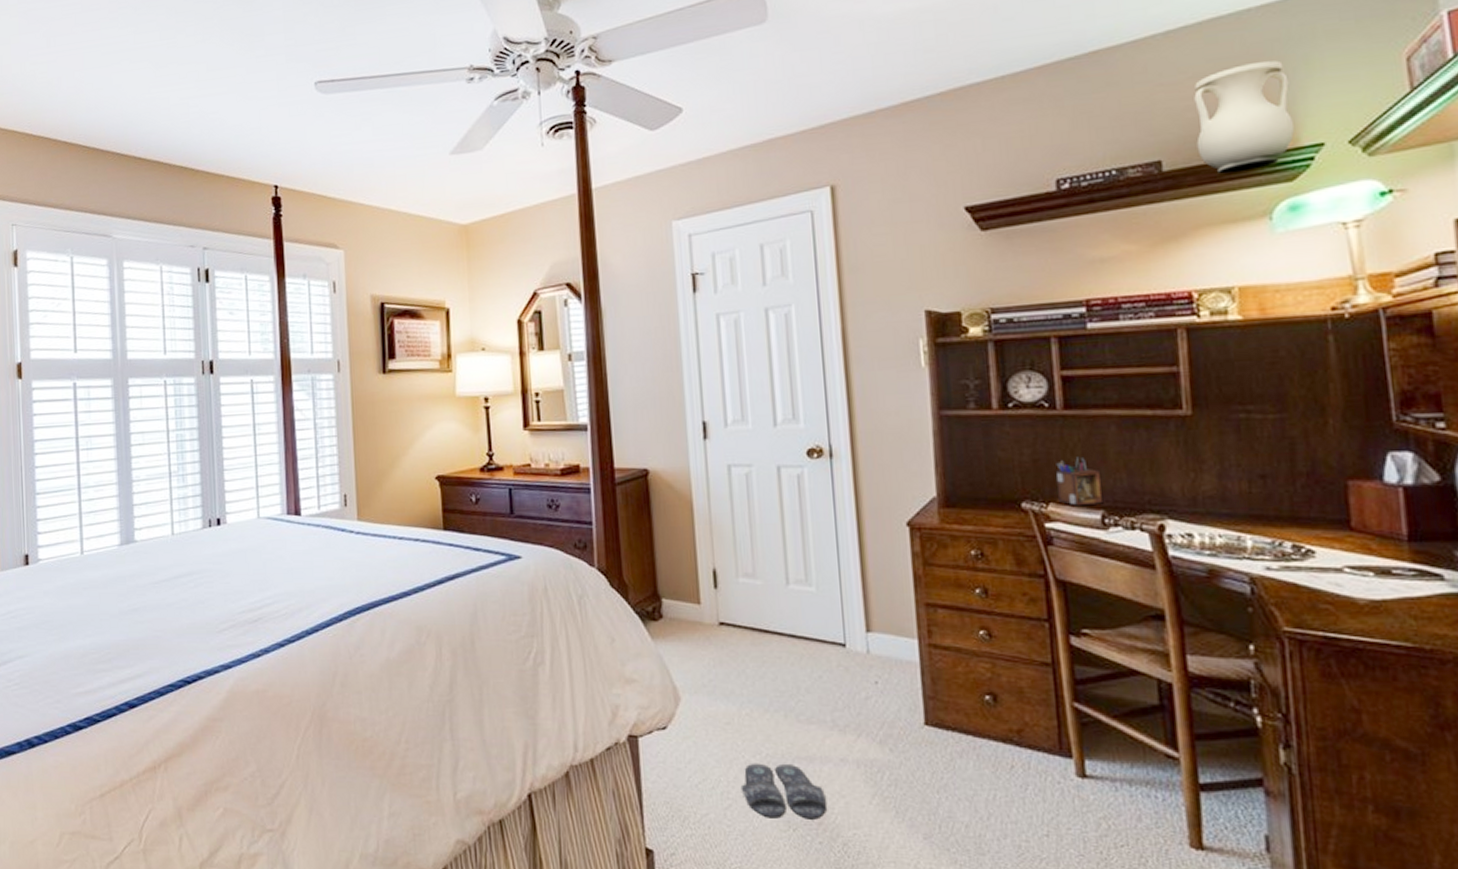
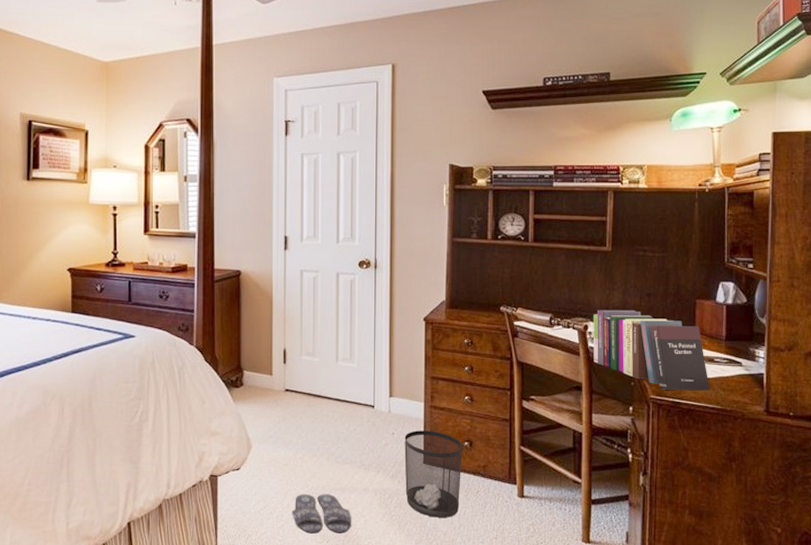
waste bin: none [893,678,986,803] -> present [404,430,463,518]
desk organizer: present [1055,456,1104,506] -> none [523,276,553,311]
books: none [1172,499,1390,620] -> present [593,309,710,391]
vase: present [1194,60,1295,174] -> none [632,11,691,87]

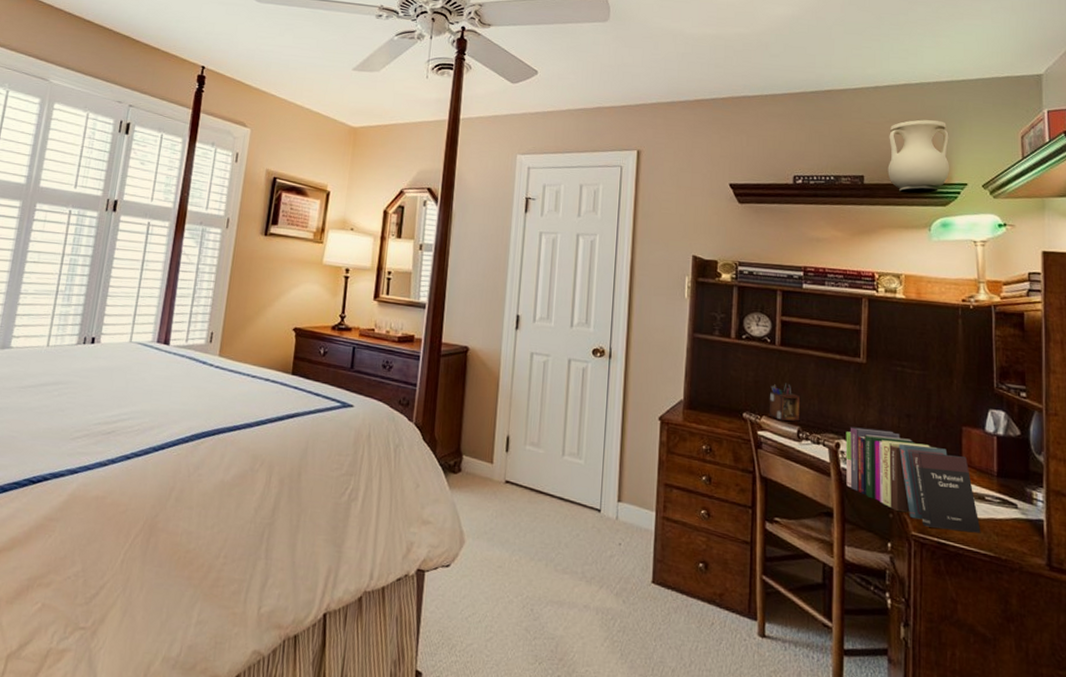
slippers: present [291,493,351,534] -> none [502,602,568,656]
waste bin: present [404,430,463,518] -> none [630,543,697,652]
desk organizer: none [523,276,553,311] -> present [768,383,801,422]
vase: none [632,11,691,87] -> present [888,119,950,194]

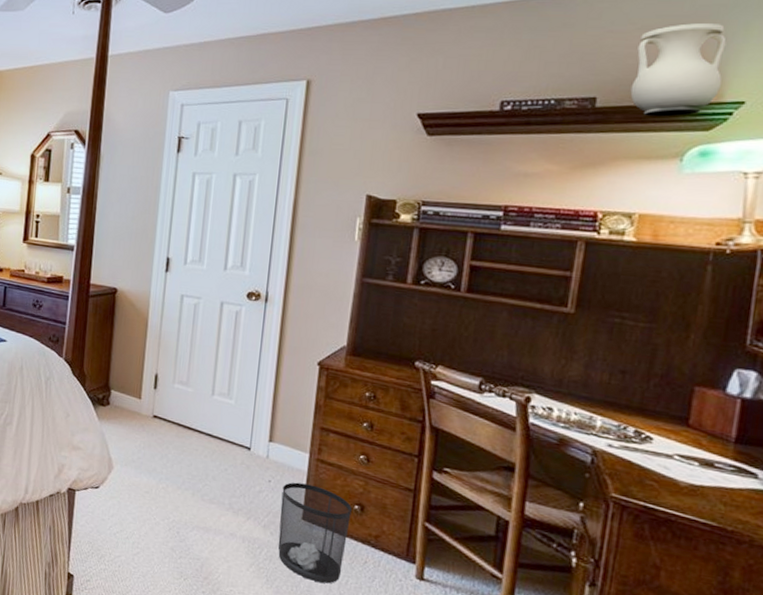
waste bin: none [630,543,697,652] -> present [277,482,352,584]
desk organizer: present [768,383,801,422] -> none [446,332,487,373]
books: present [845,427,981,533] -> none [534,381,704,501]

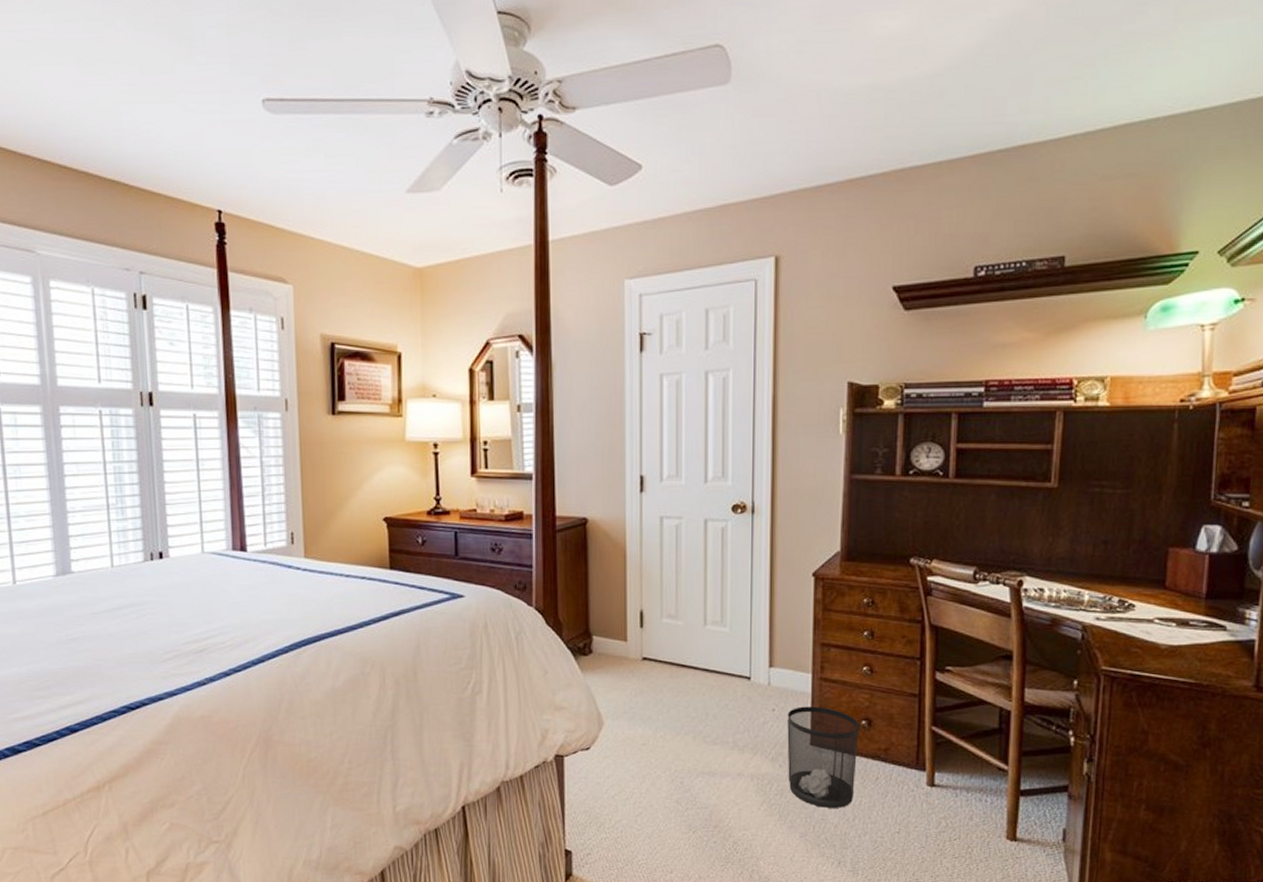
vase: present [630,22,727,117] -> none [1096,169,1180,273]

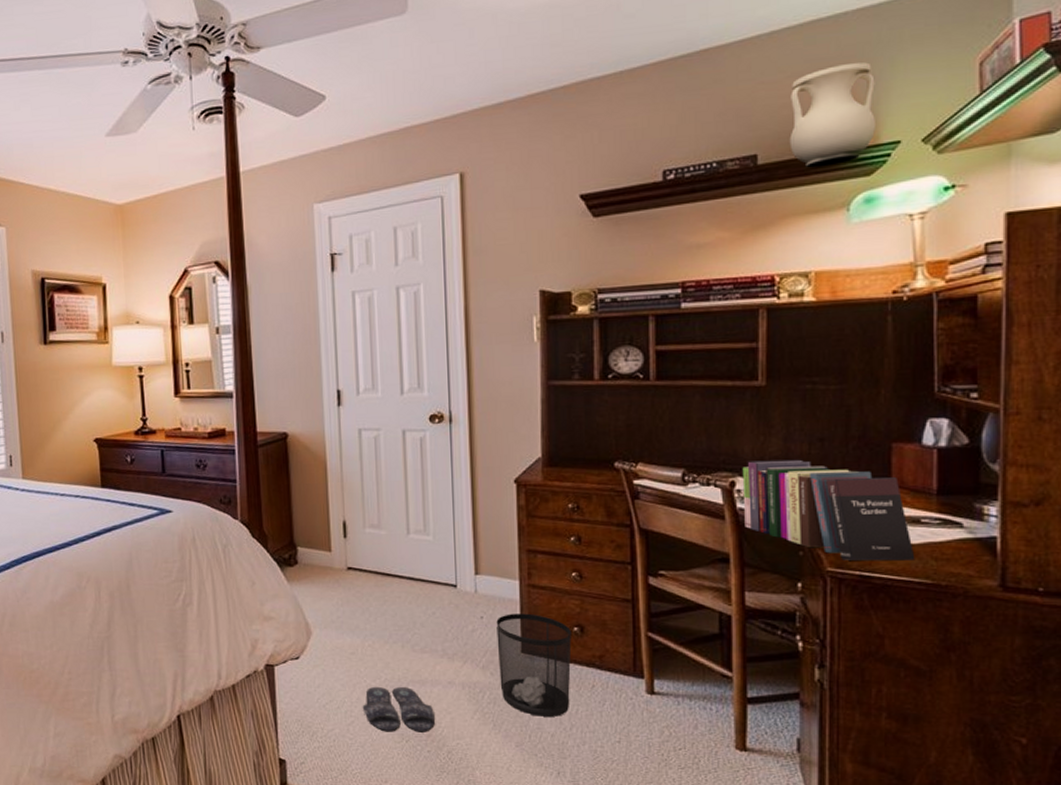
slippers: none [651,777,722,823] -> present [362,686,435,732]
books: none [1029,561,1182,661] -> present [742,459,915,562]
vase: none [1096,169,1180,273] -> present [789,62,877,168]

